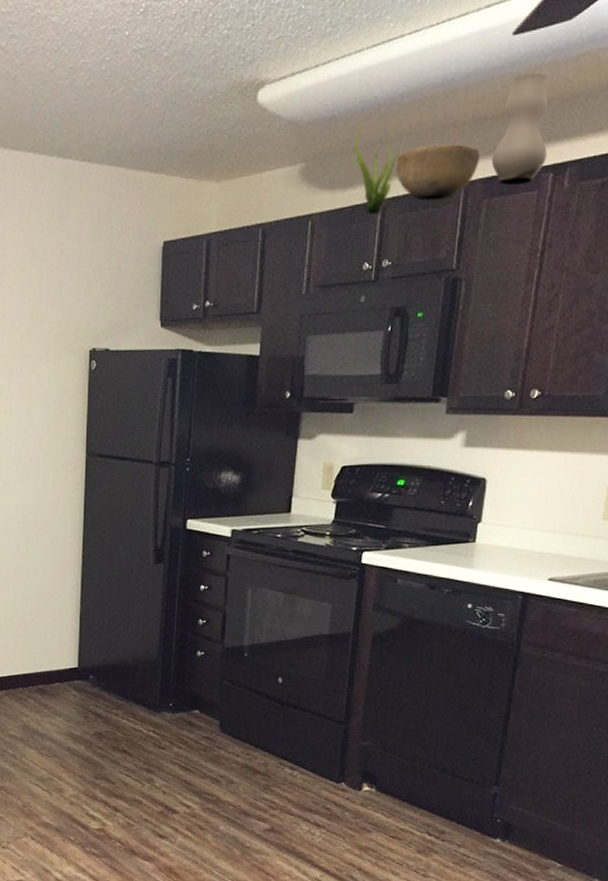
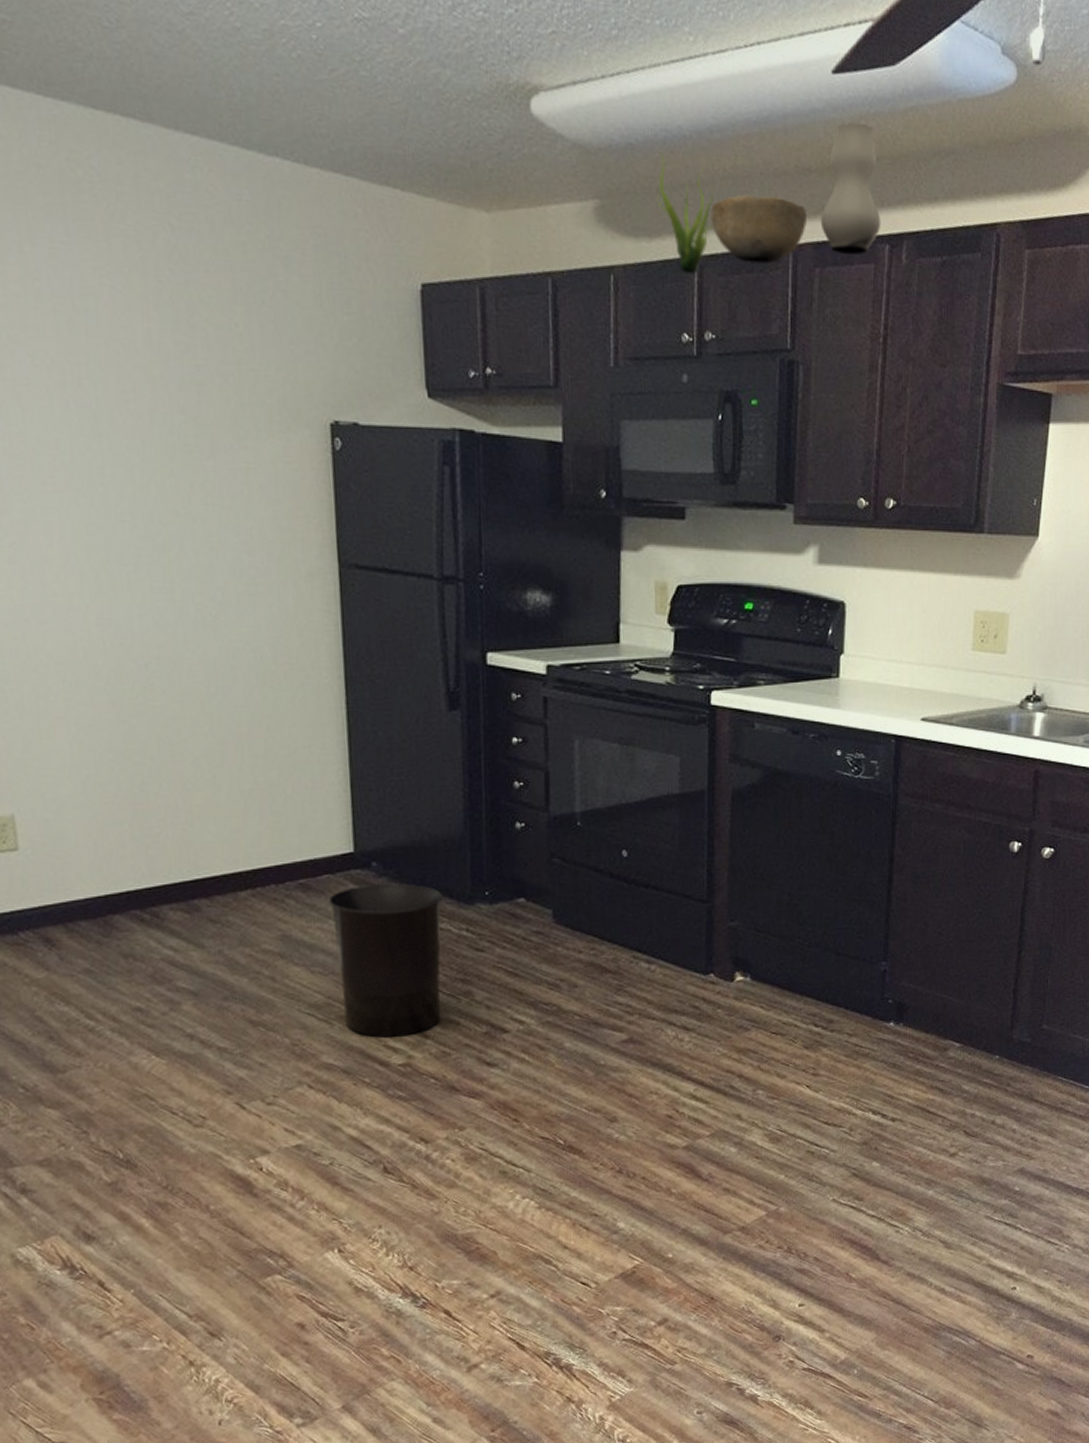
waste bin: none [57,692,138,808] -> present [328,883,443,1038]

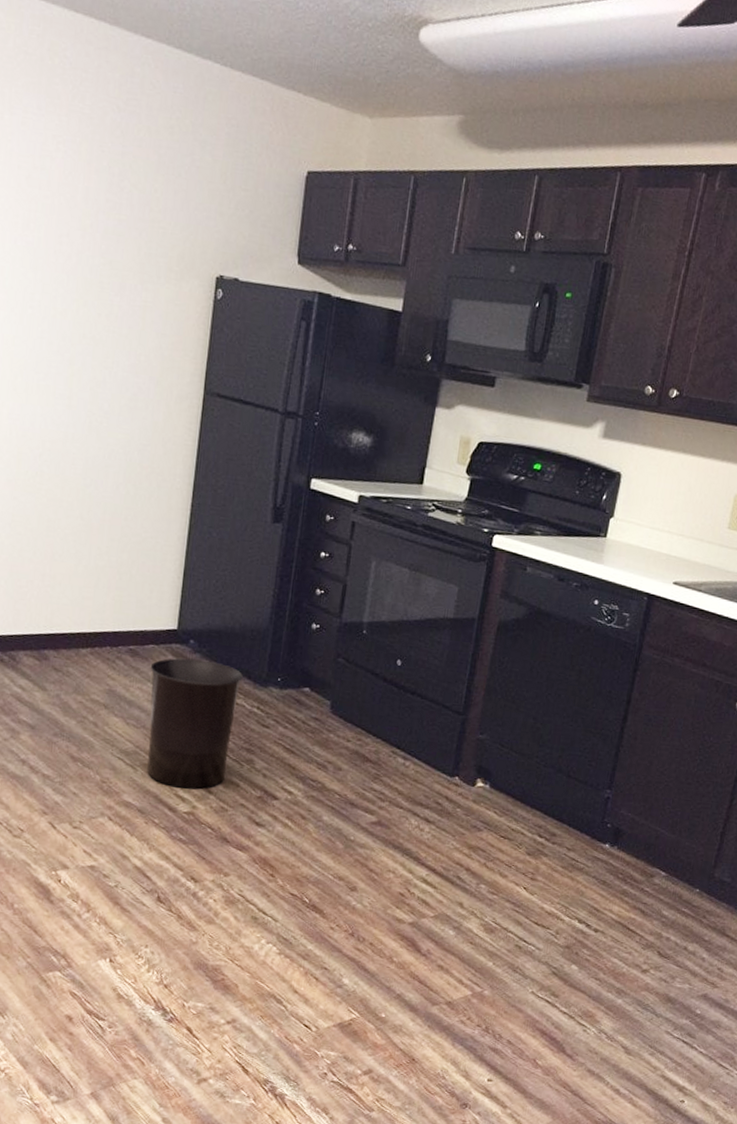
decorative plant: present [658,152,714,275] -> none [512,80,561,184]
decorative bowl: present [710,195,807,265] -> none [554,121,638,181]
vase: present [820,122,882,256] -> none [648,68,709,180]

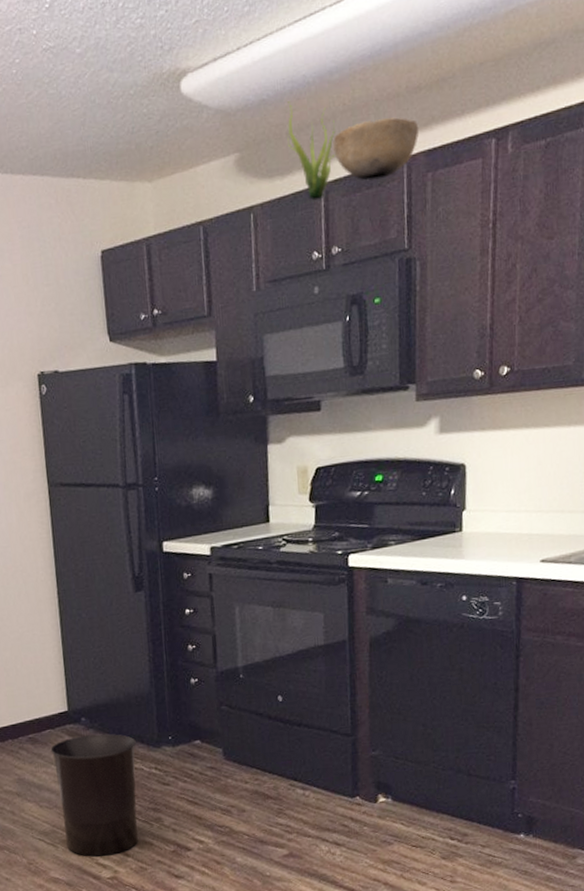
decorative plant: none [512,80,561,184] -> present [287,101,337,201]
decorative bowl: none [554,121,638,181] -> present [333,117,419,181]

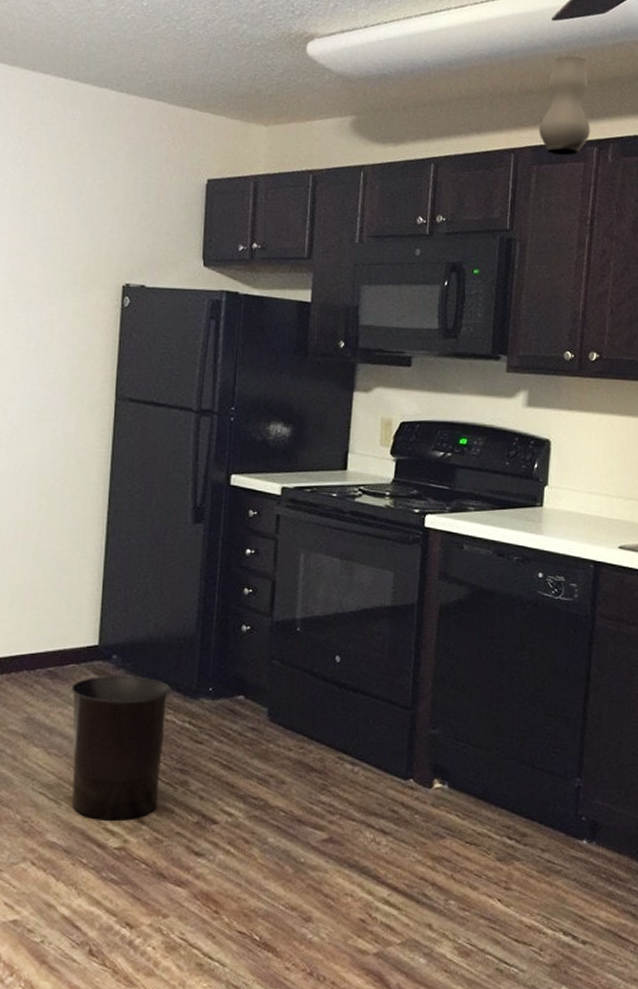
decorative plant: present [287,101,337,201] -> none [404,80,450,171]
decorative bowl: present [333,117,419,181] -> none [446,111,527,163]
vase: none [430,34,488,156] -> present [538,55,591,156]

